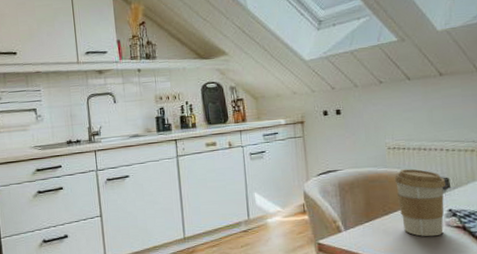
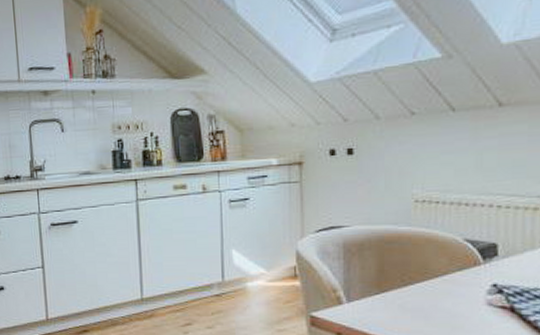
coffee cup: present [394,169,447,237] -> none [420,229,493,318]

